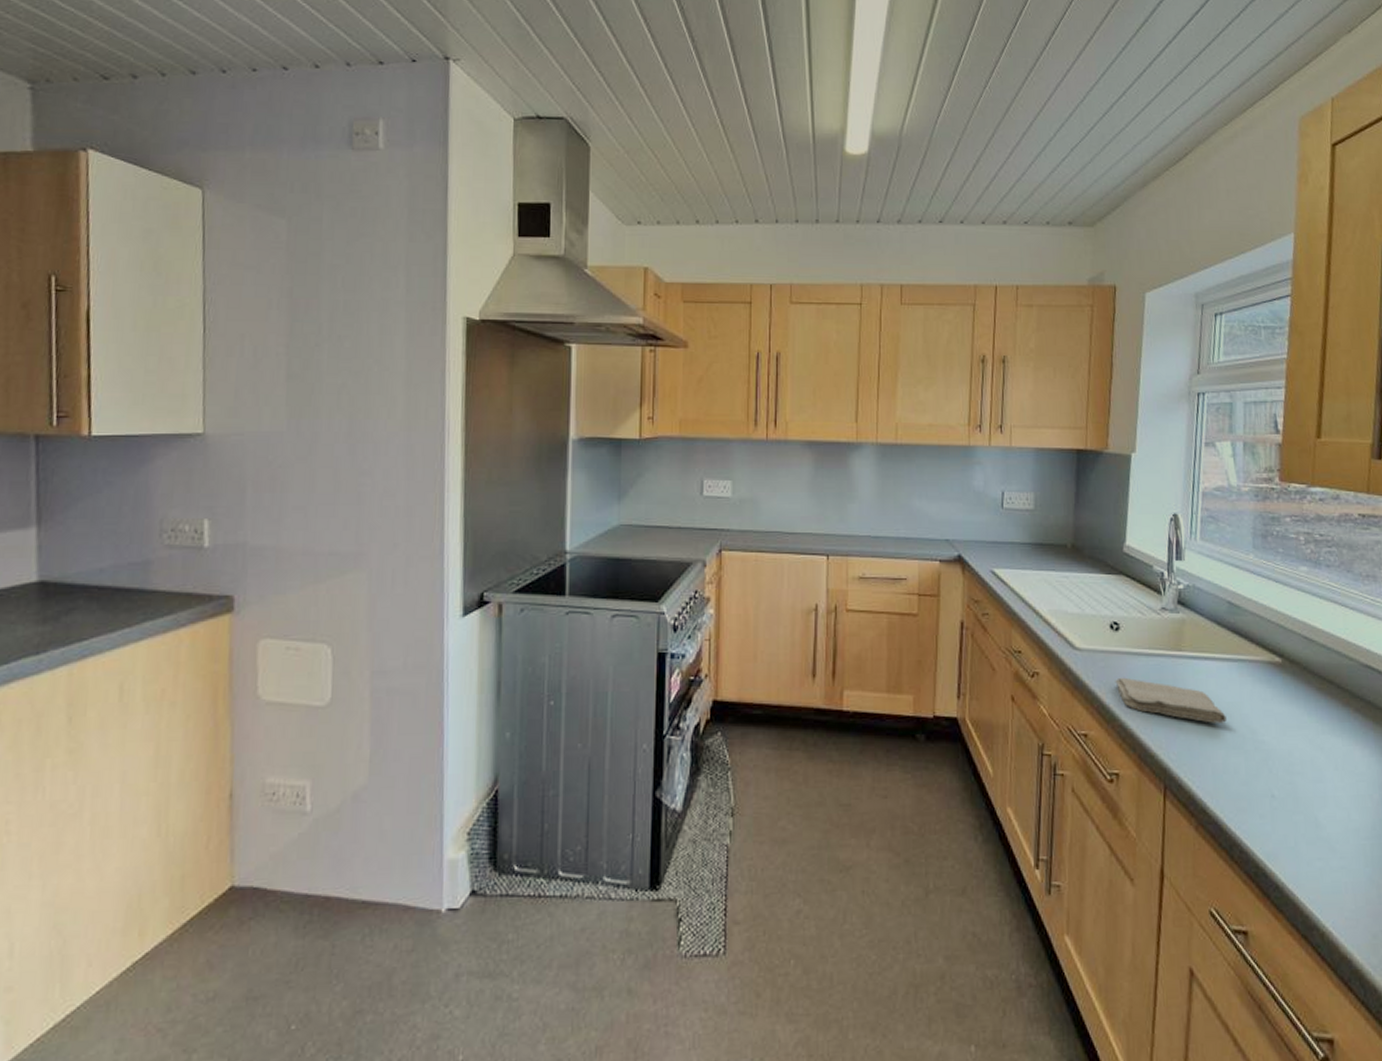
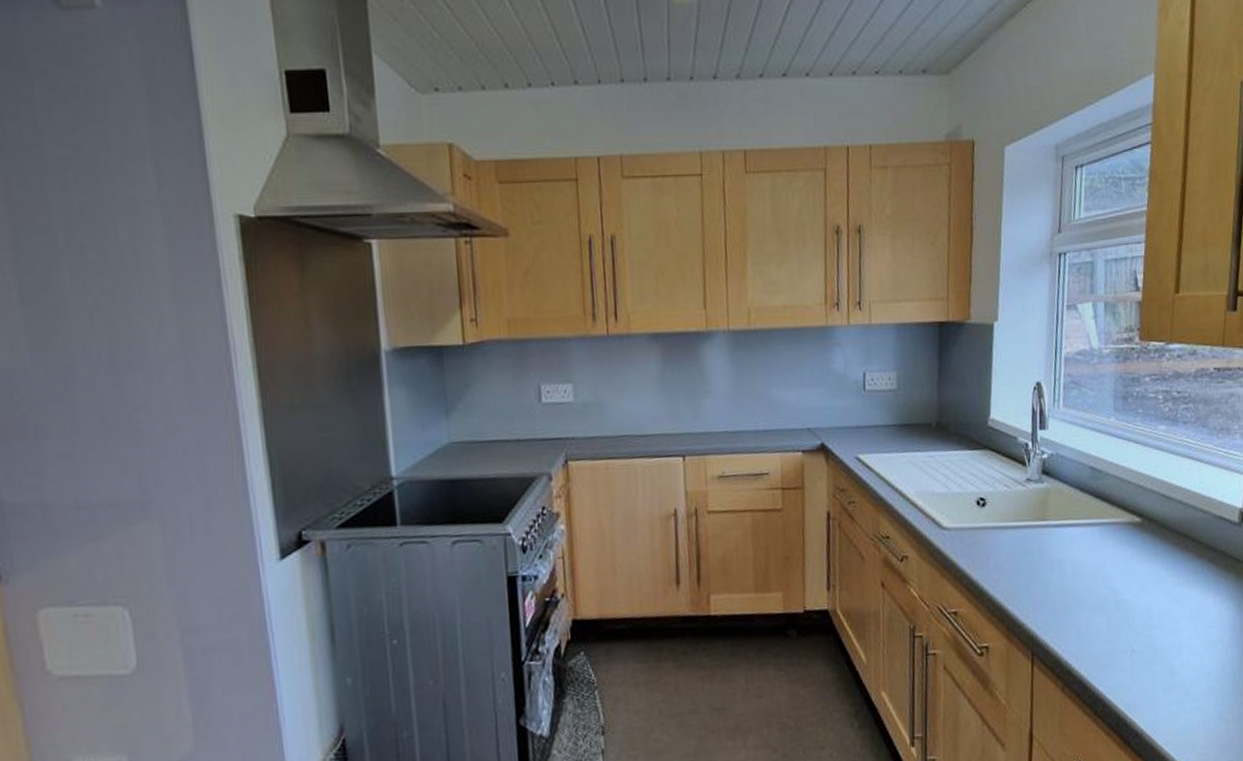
washcloth: present [1115,677,1228,723] -> none [983,552,1091,588]

